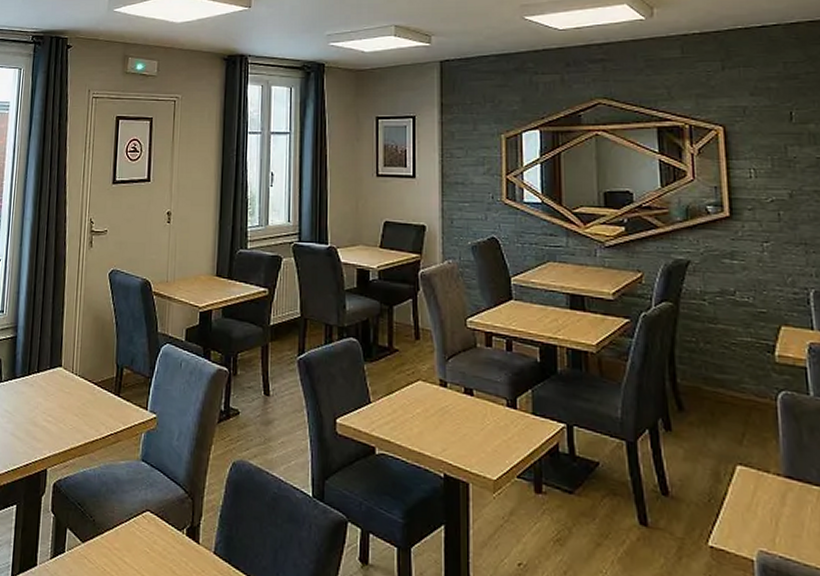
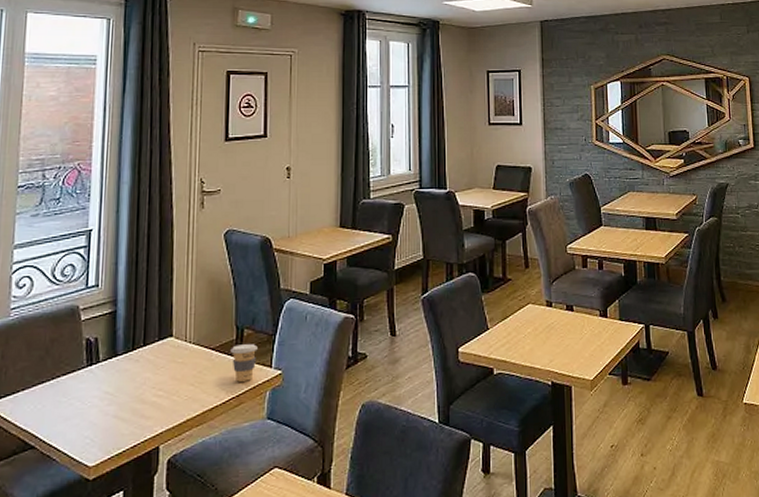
coffee cup: none [111,383,135,420] -> present [230,344,258,382]

